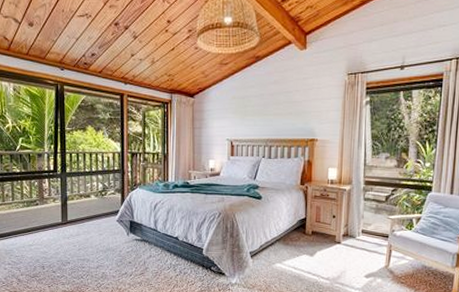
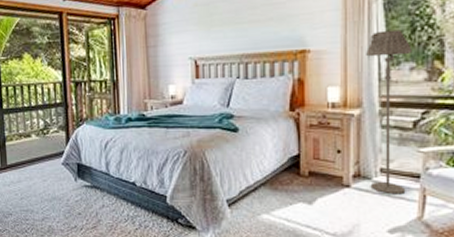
floor lamp: none [354,128,388,250] -> present [366,29,412,195]

